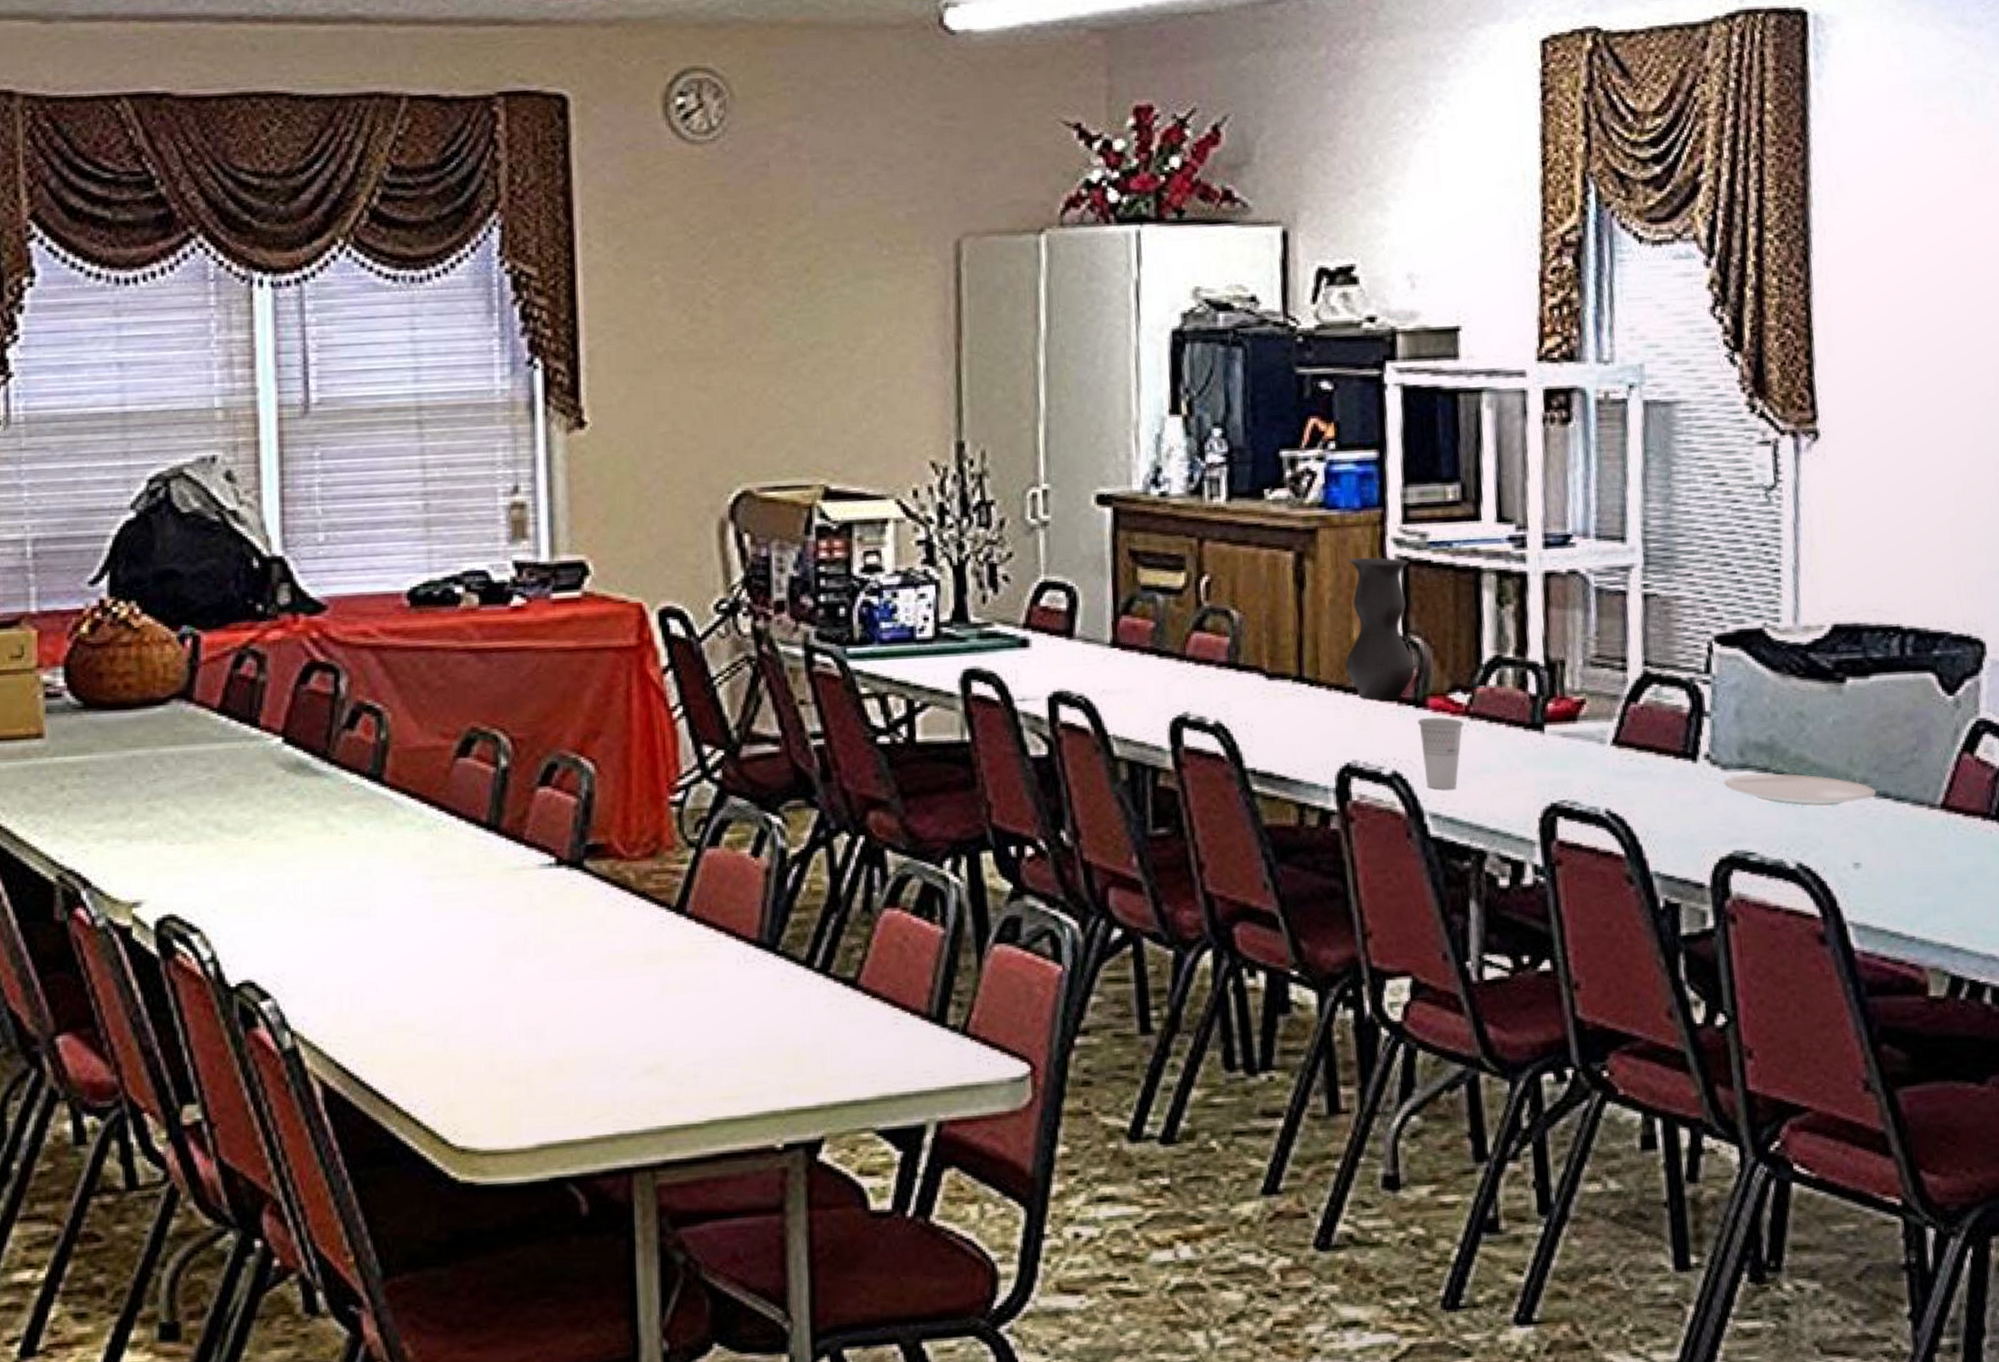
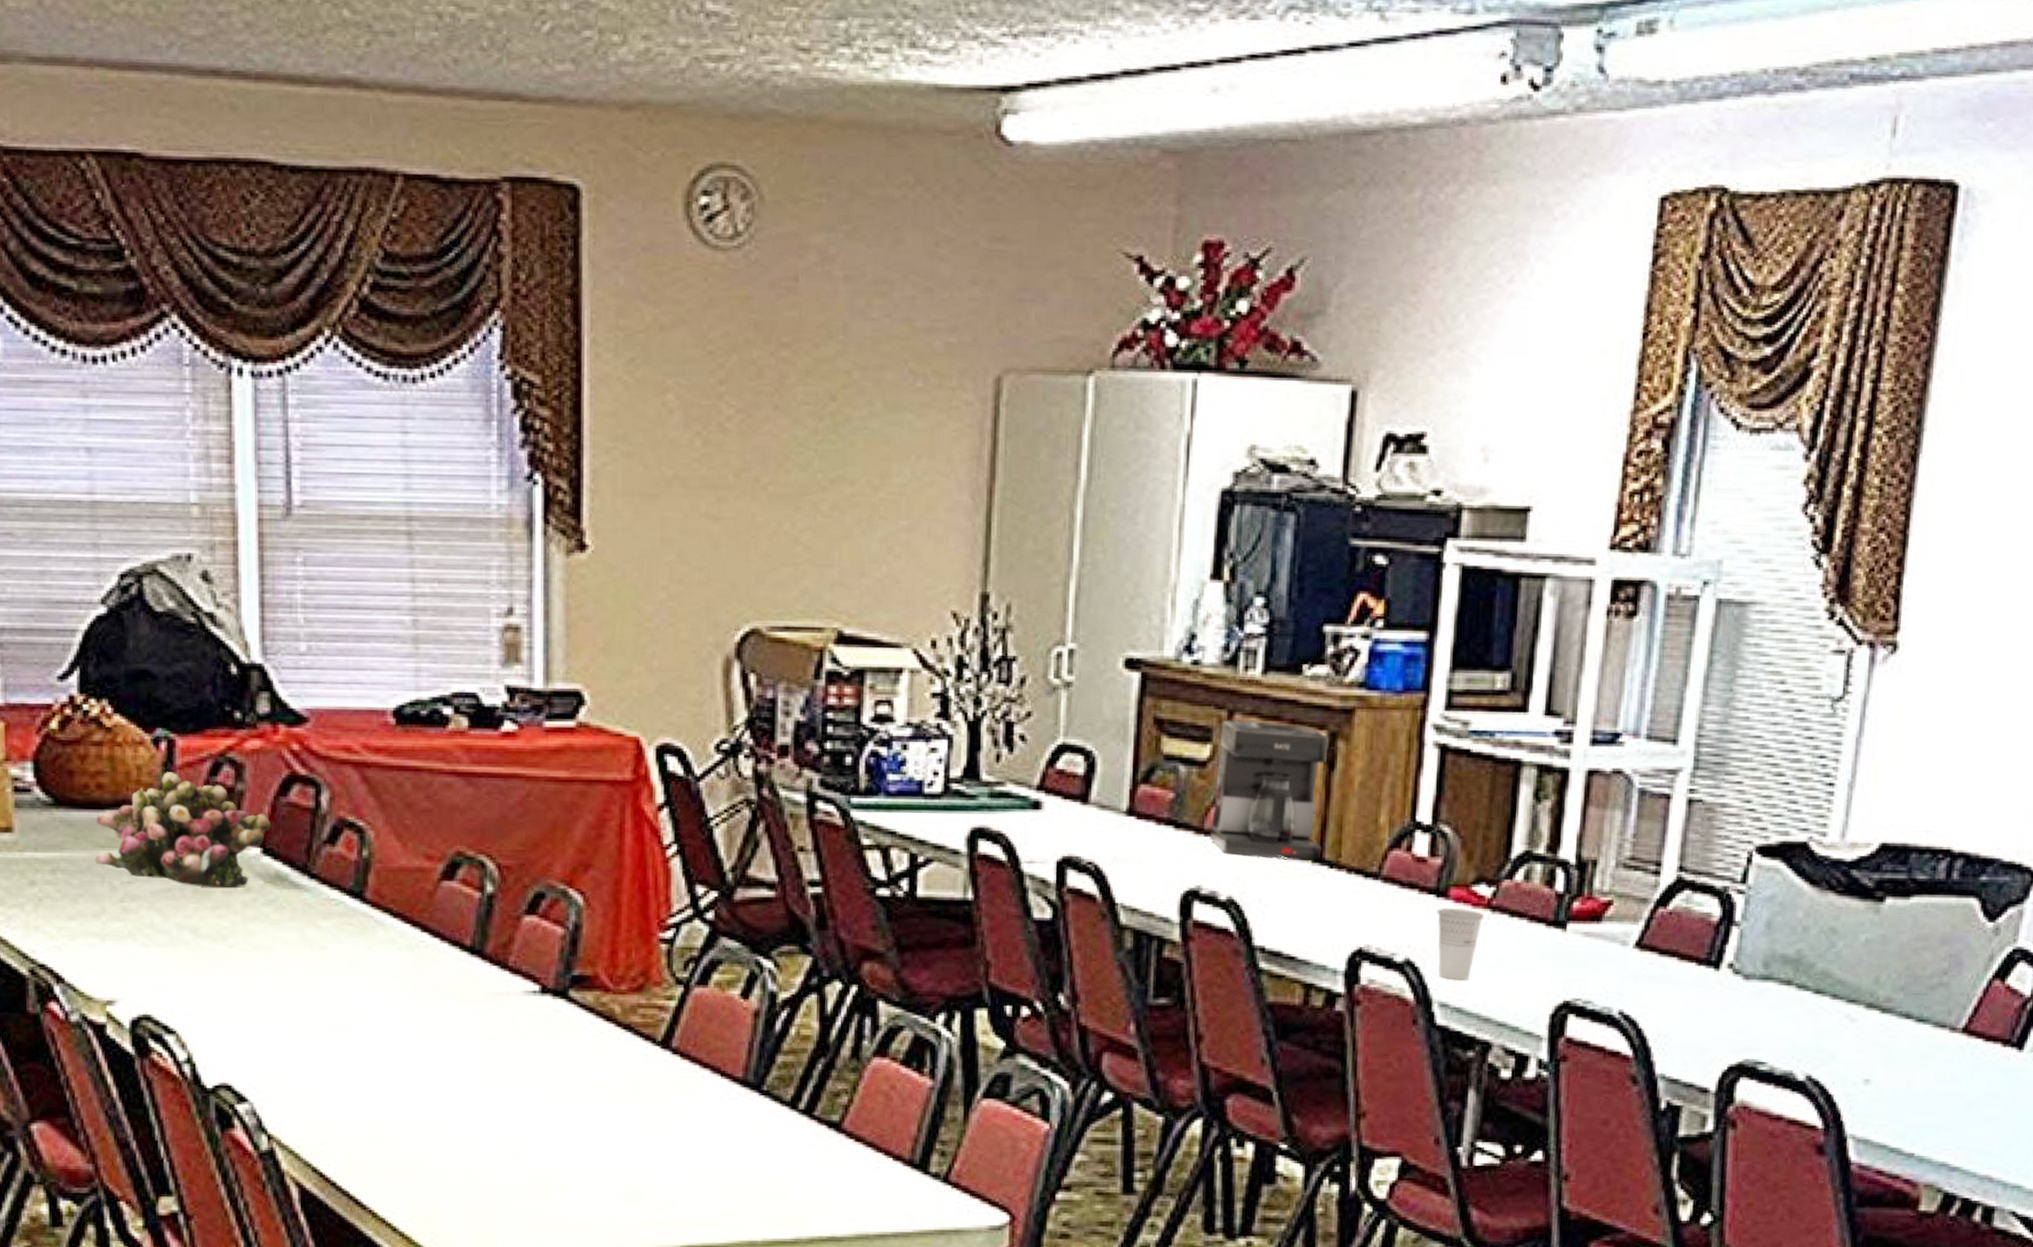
flower arrangement: none [122,668,293,780] -> present [95,772,272,888]
coffee maker: none [1192,547,1301,681] -> present [1209,720,1330,861]
vase: present [1345,557,1416,700] -> none [1368,741,1447,887]
plate: present [1723,773,1877,807] -> none [1743,985,1899,1023]

